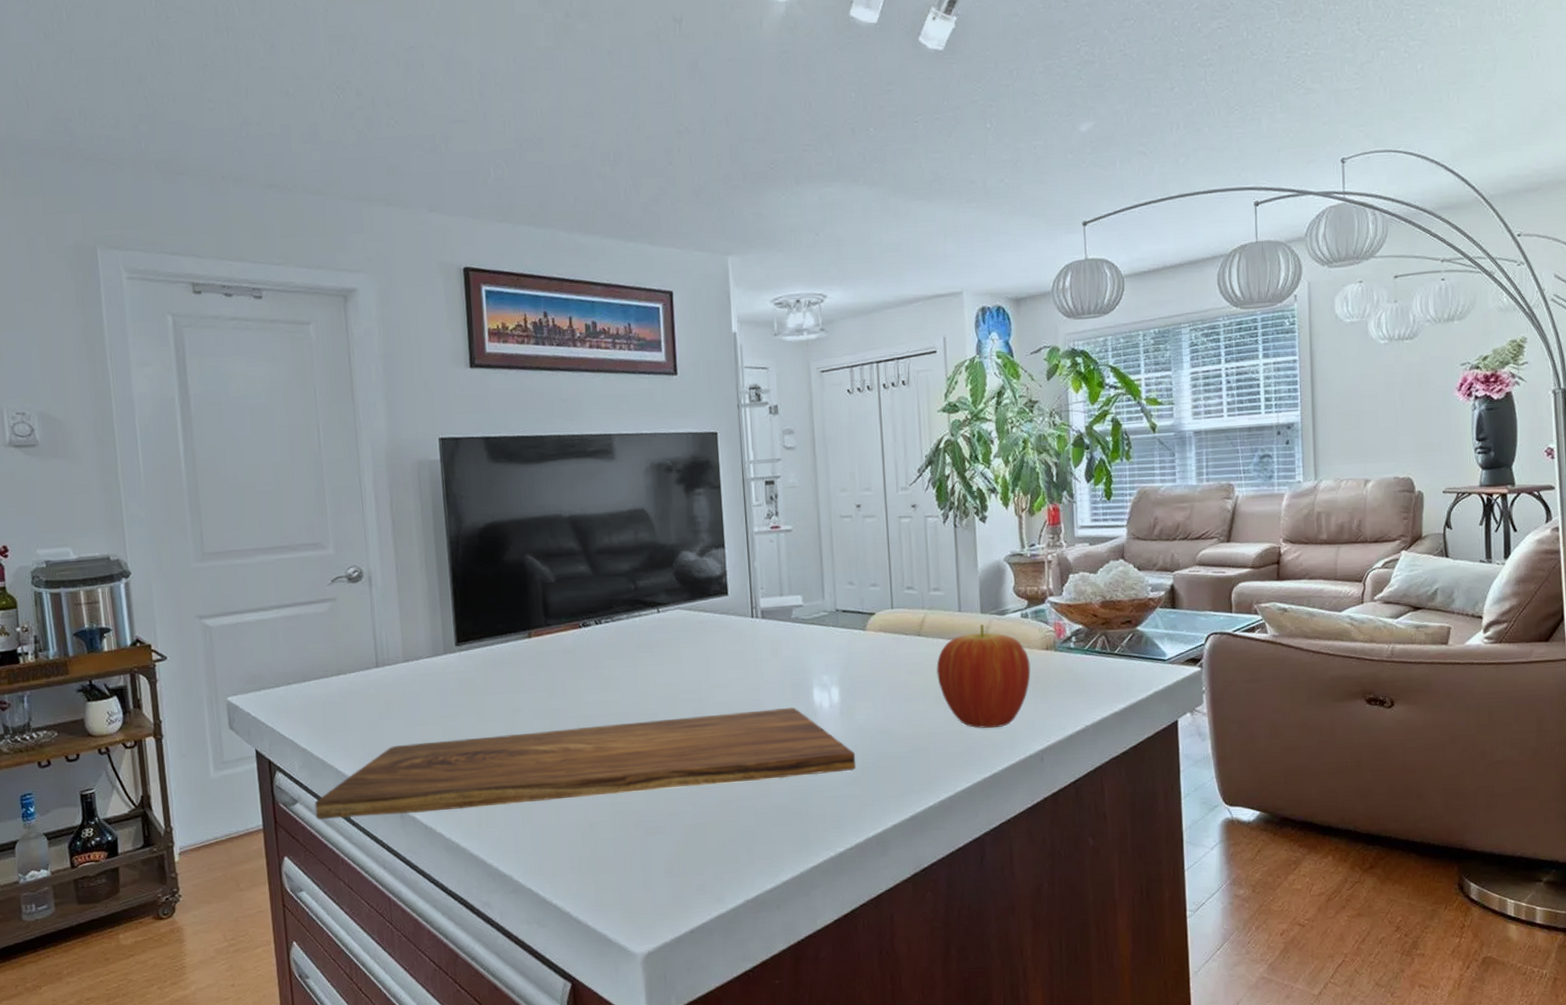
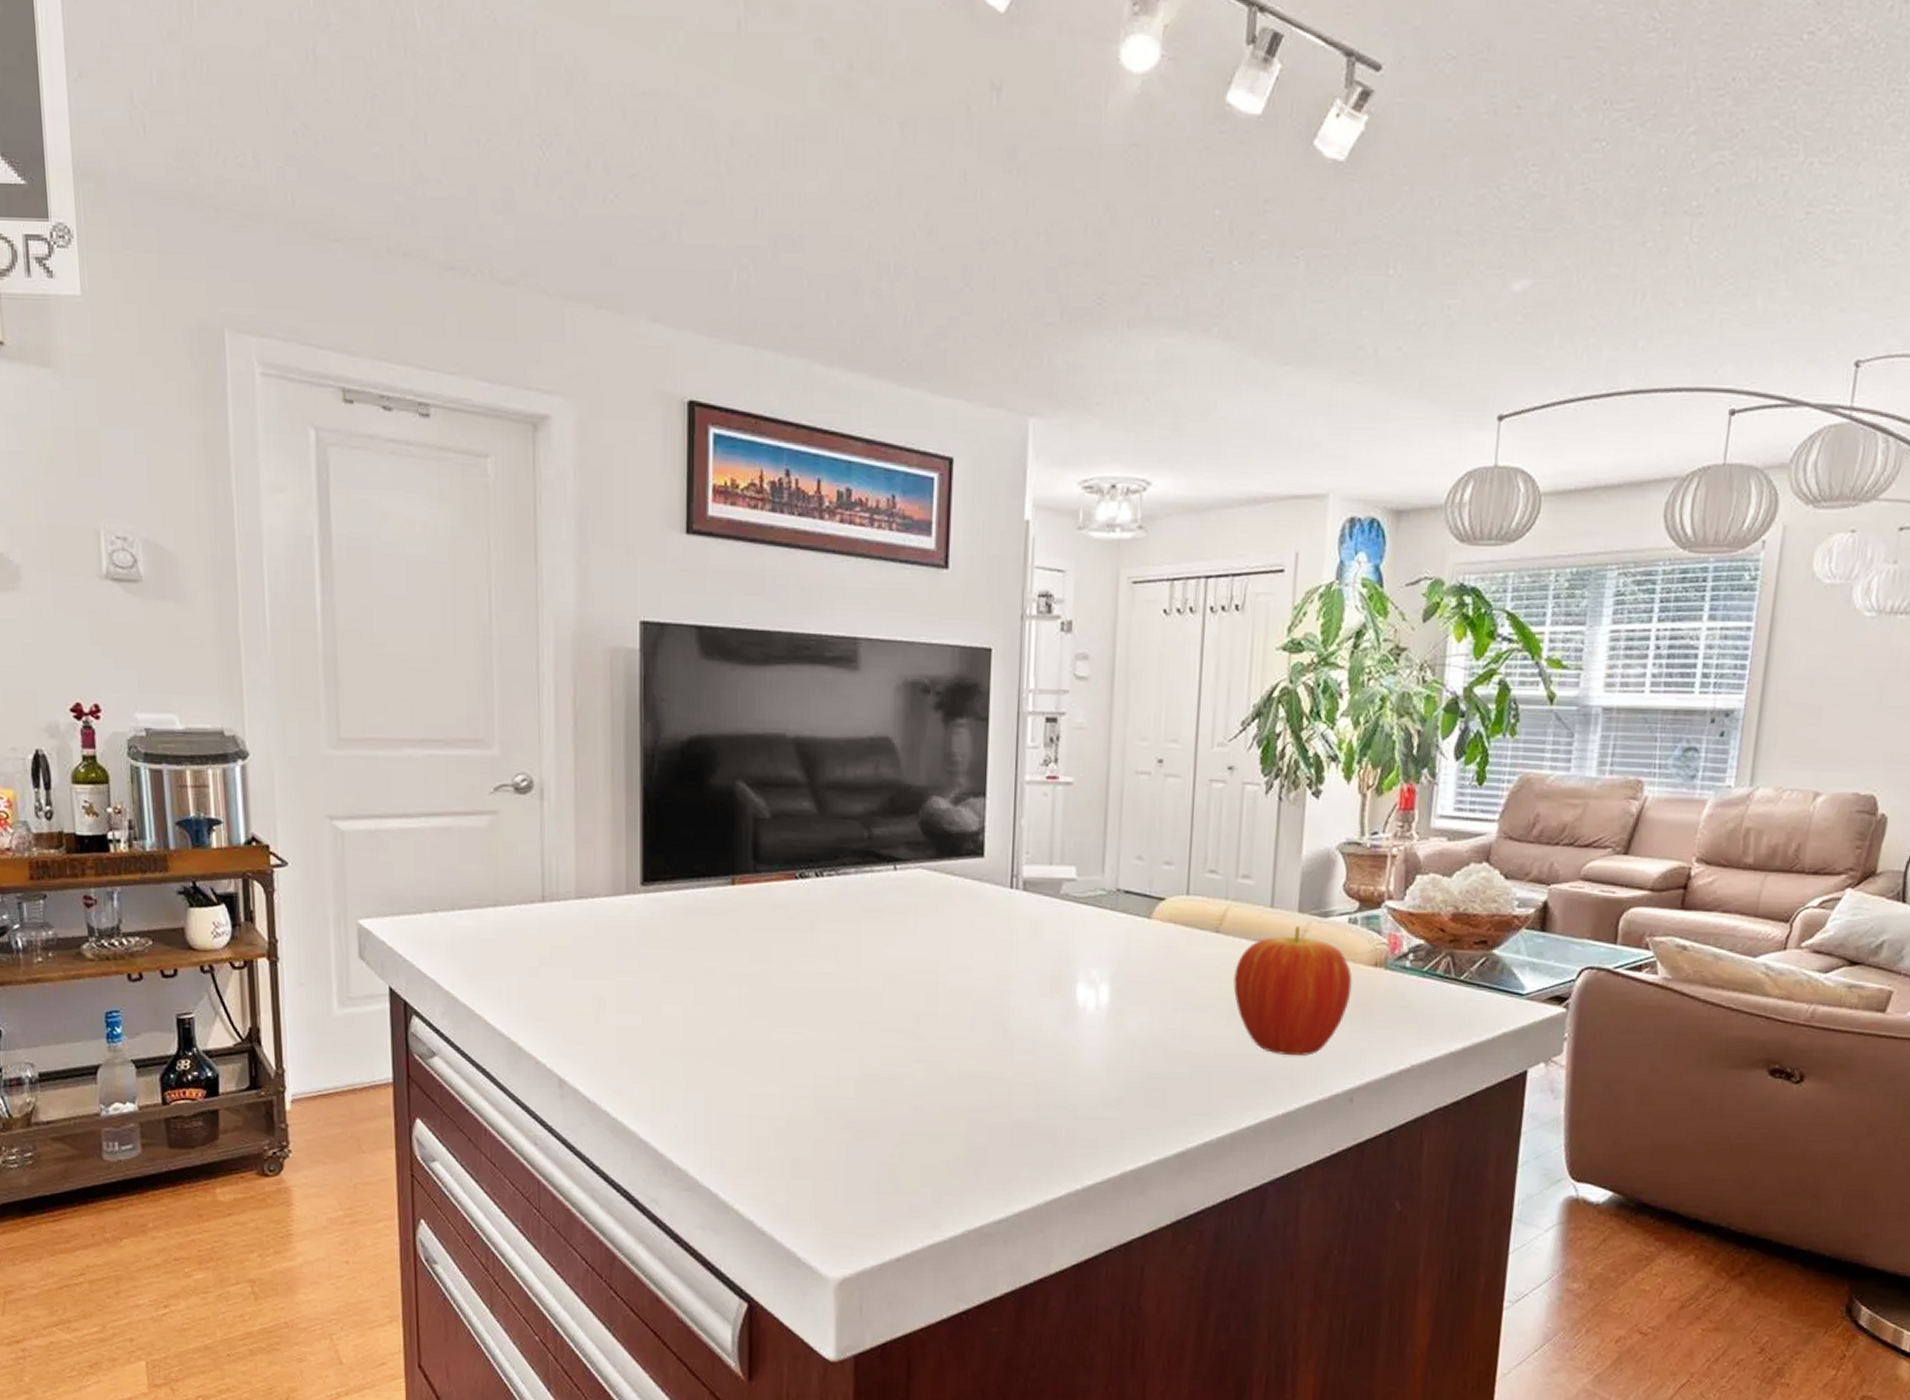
cutting board: present [314,707,856,820] -> none [456,999,1121,1090]

